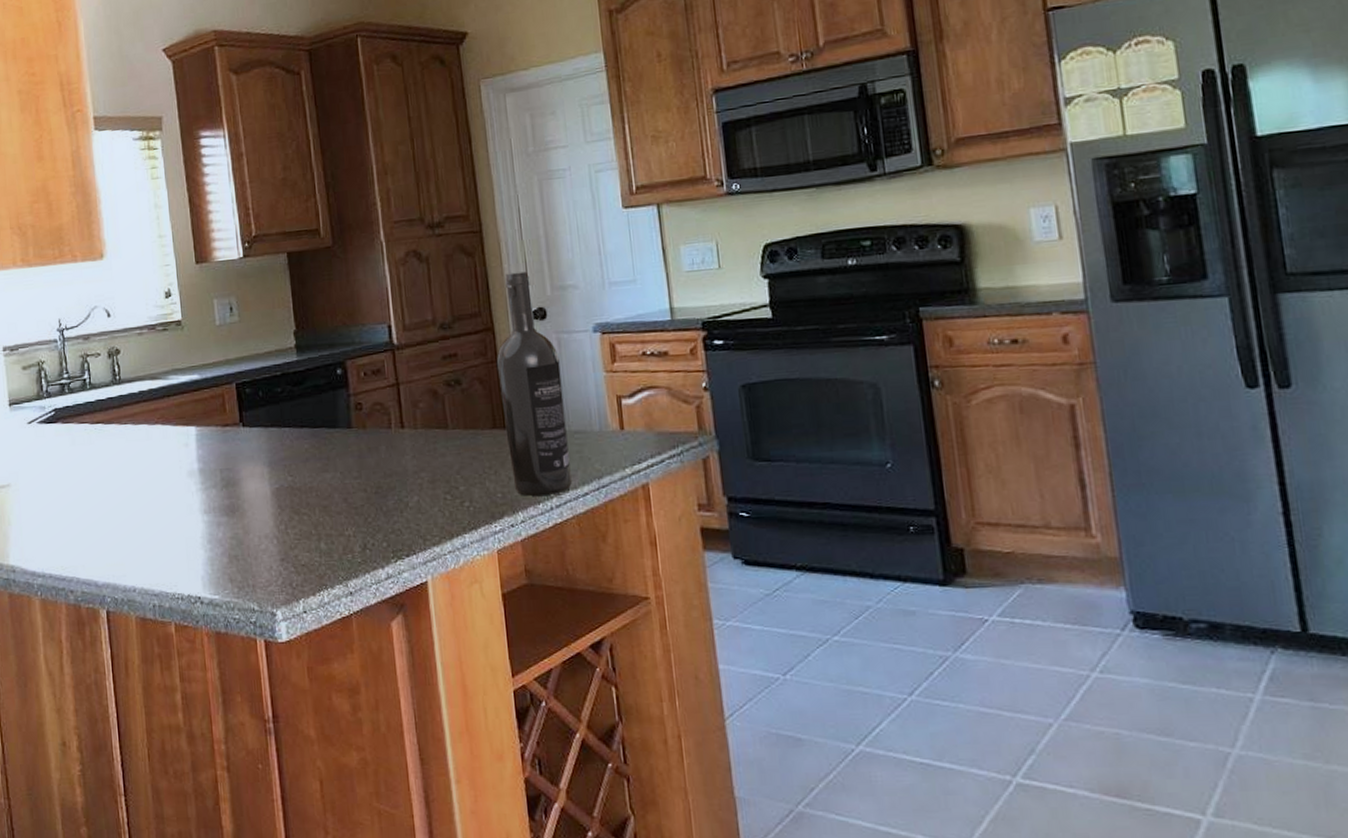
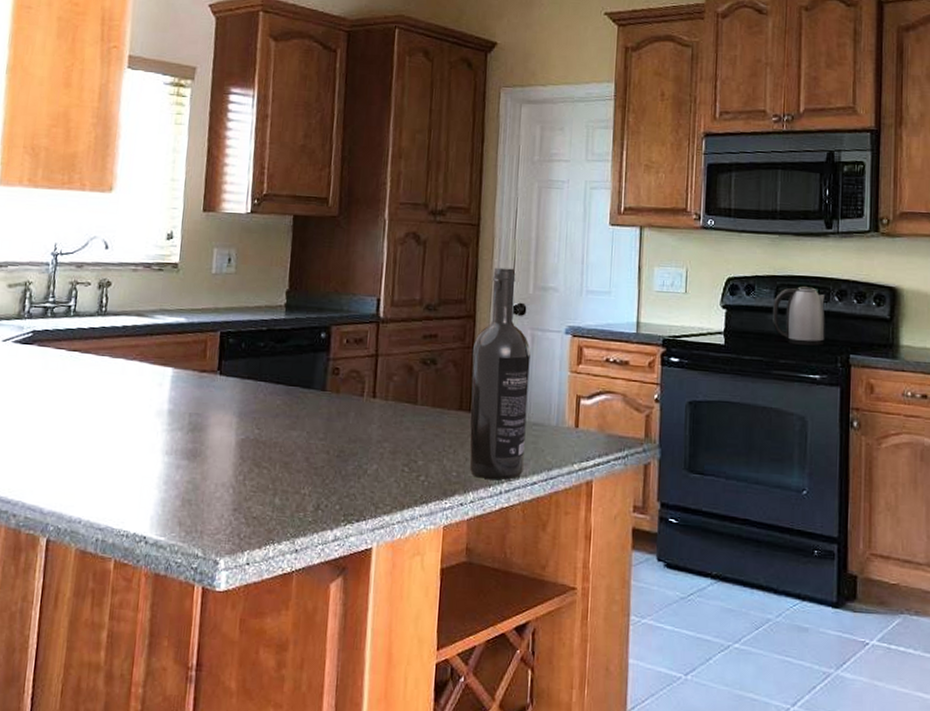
kettle: none [820,239,888,307] -> present [772,286,825,347]

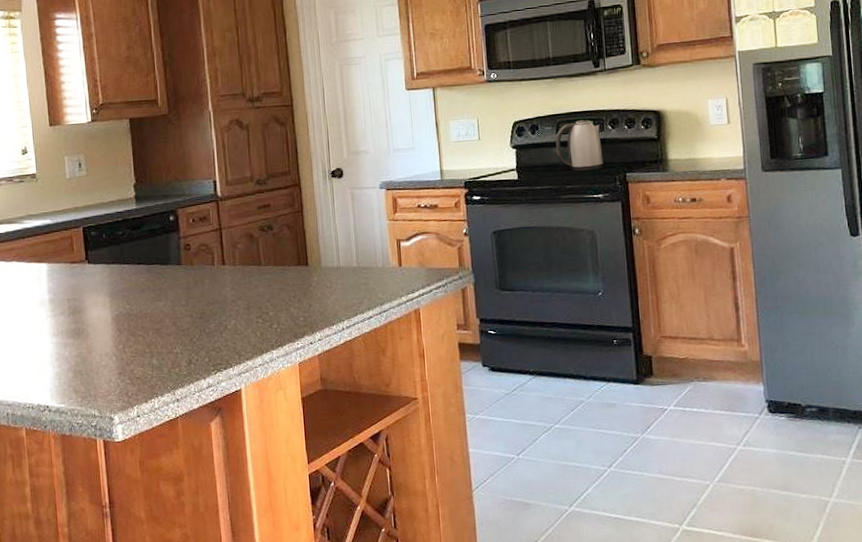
wine bottle: present [469,267,531,480] -> none [301,139,360,319]

